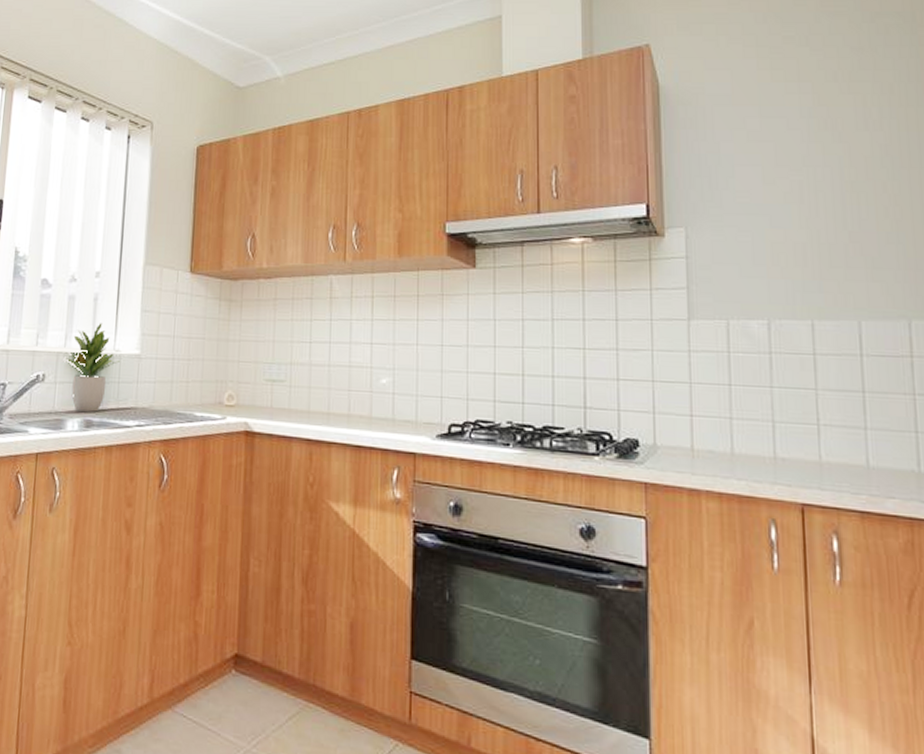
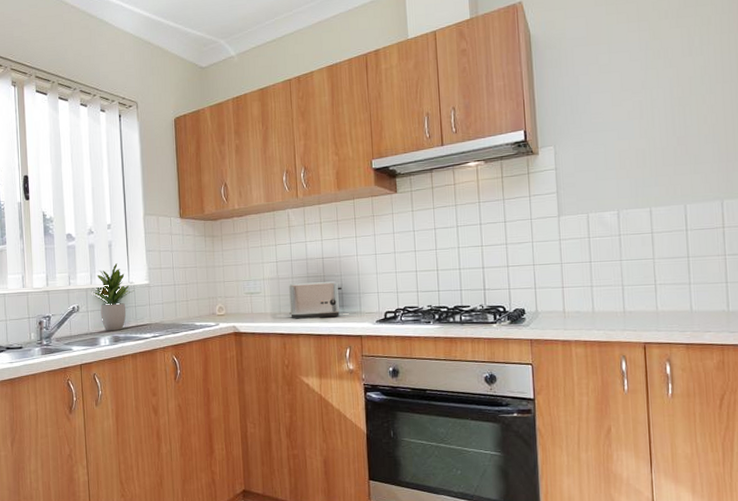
toaster: none [321,373,393,425] -> present [289,281,342,319]

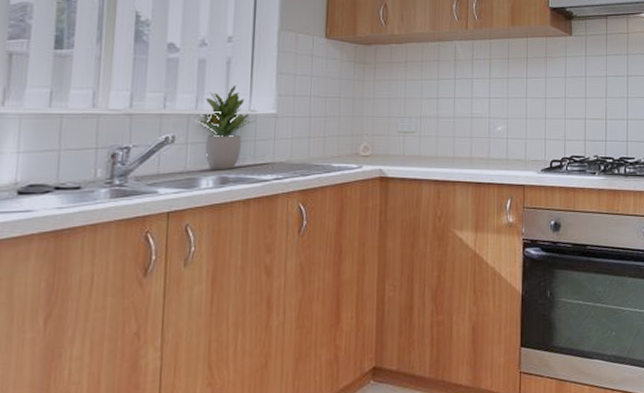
toaster: present [289,281,342,319] -> none [447,124,507,164]

